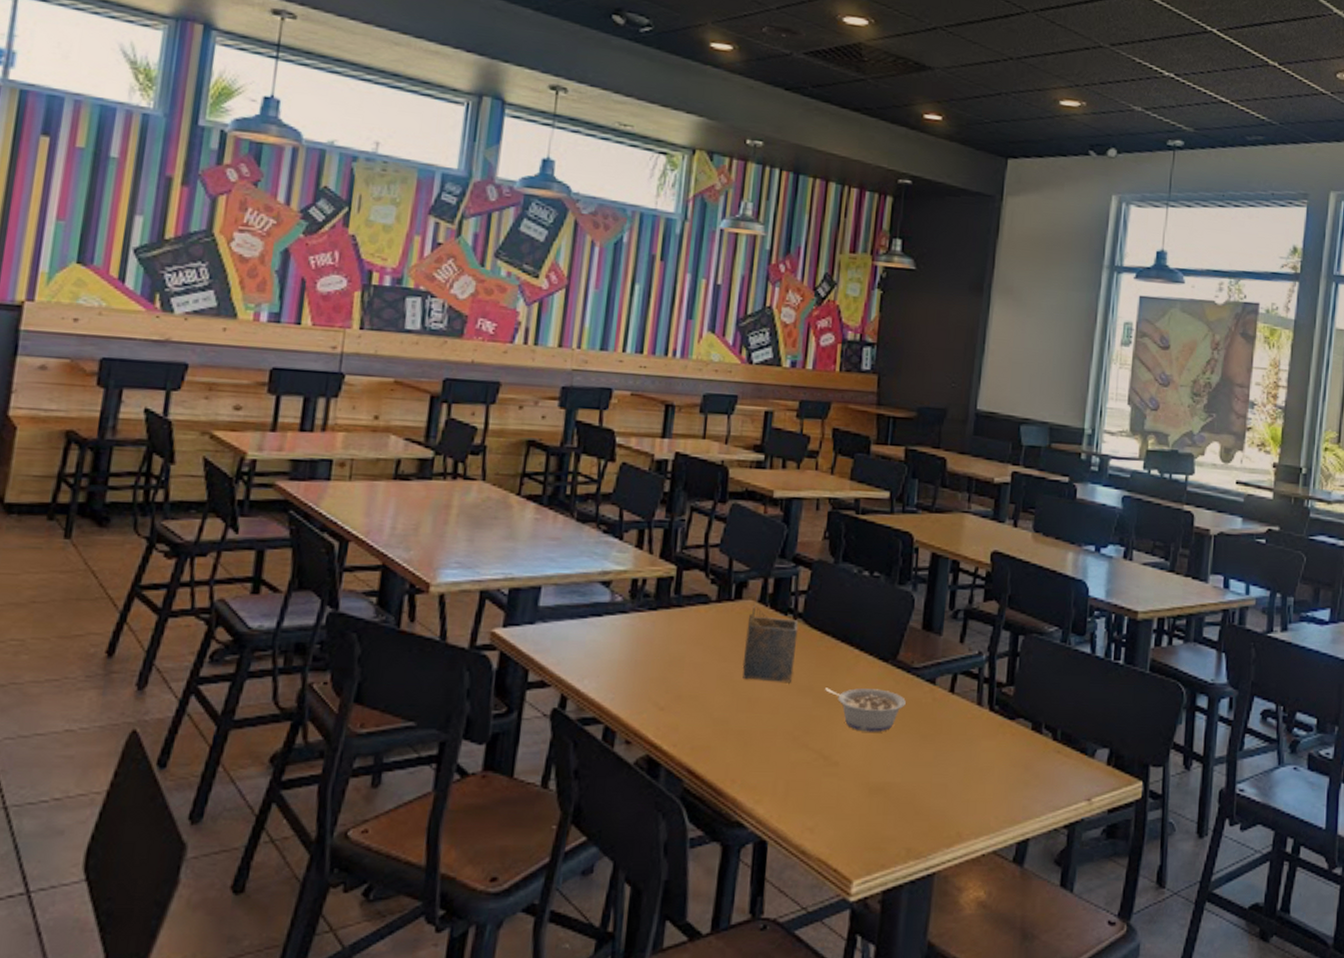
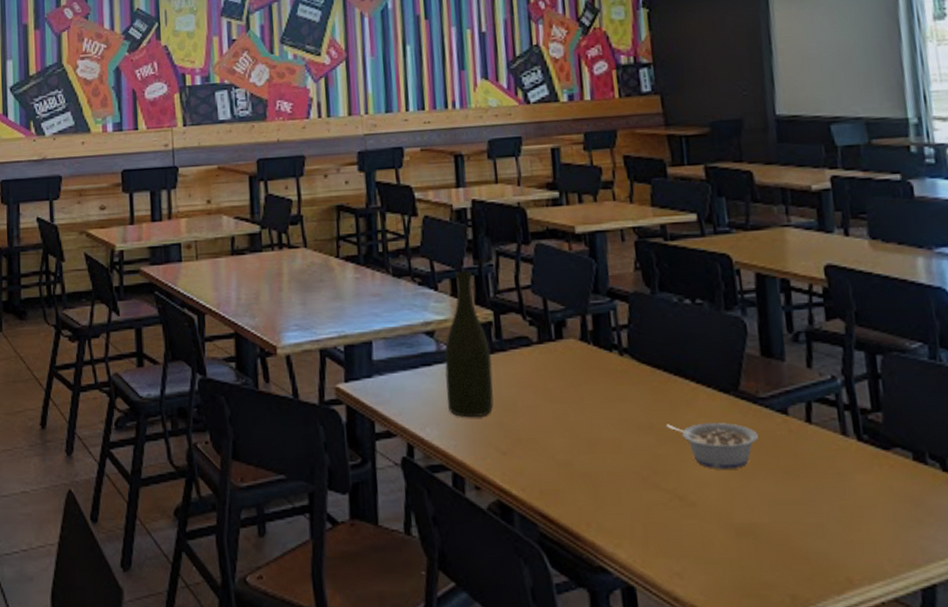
bottle: none [612,522,667,672] -> present [444,270,494,418]
napkin holder: present [742,602,799,682] -> none [572,340,630,421]

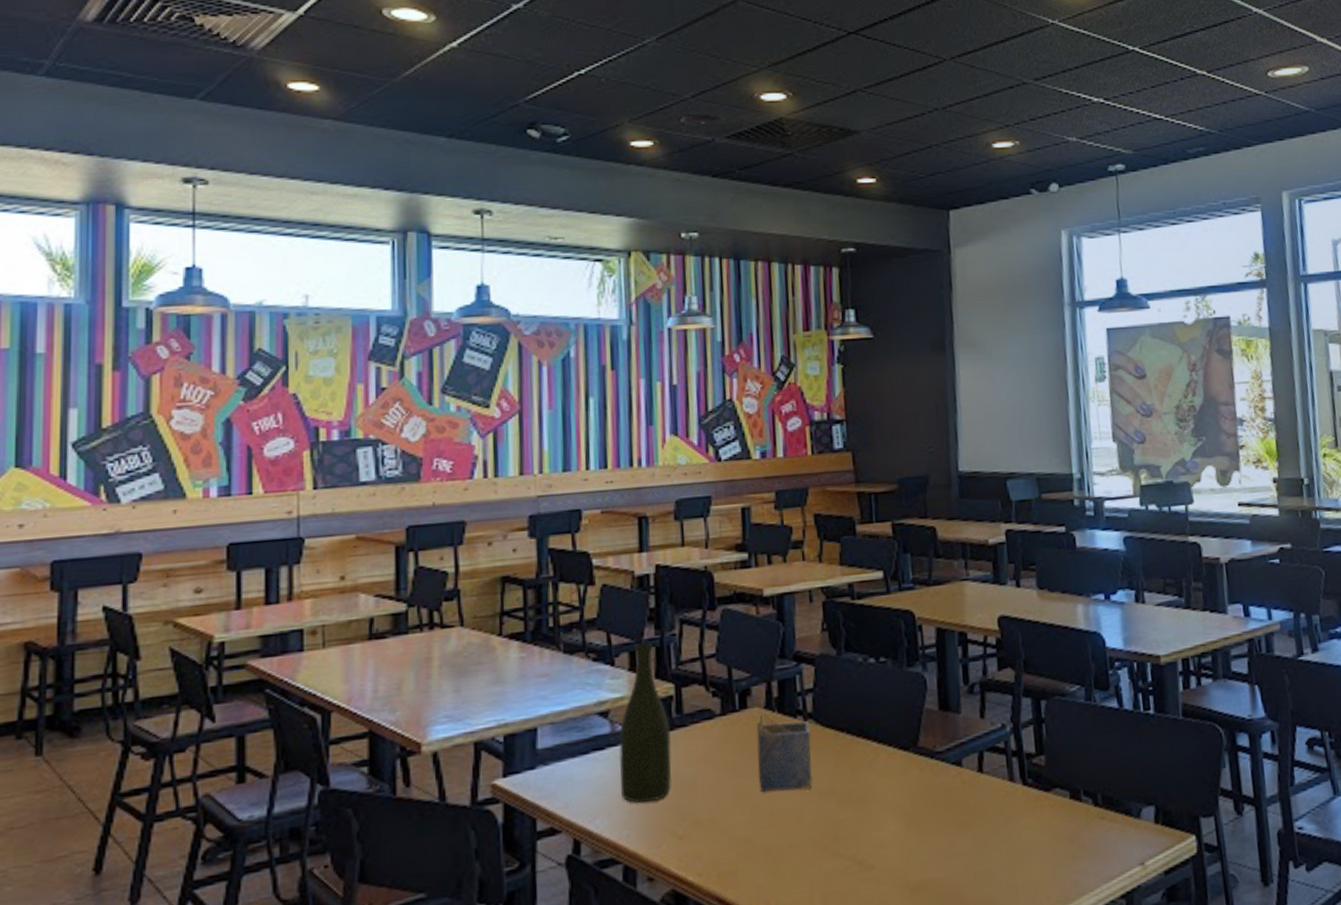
napkin holder: none [572,340,630,421] -> present [756,709,812,793]
legume: present [666,423,758,469] -> none [848,780,934,829]

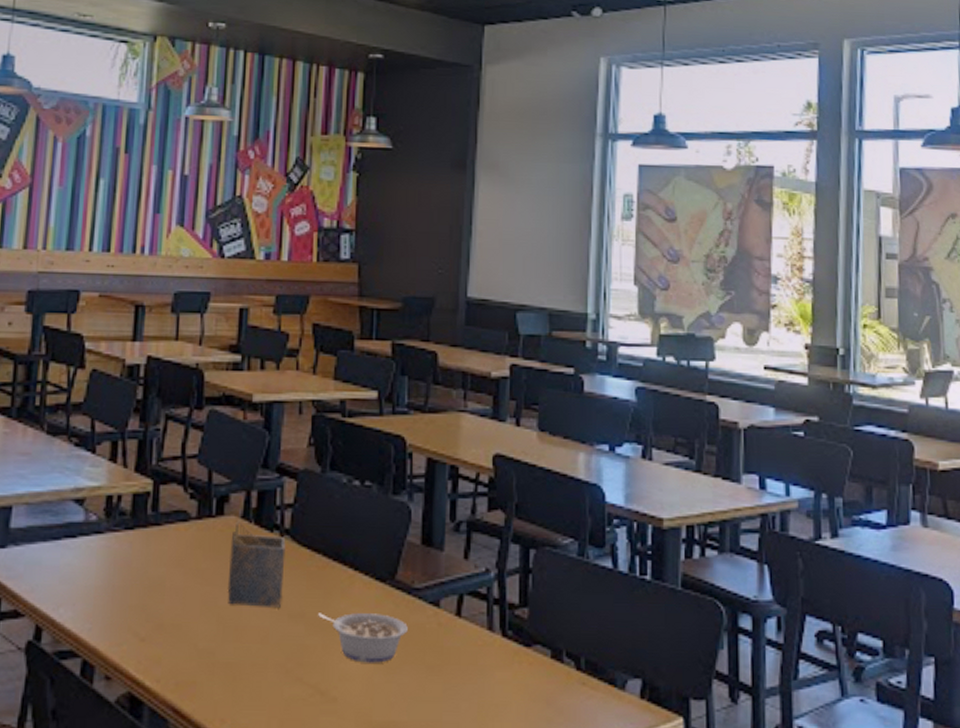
bottle: present [618,641,672,803] -> none [88,432,145,599]
legume: none [848,780,934,829] -> present [318,613,408,663]

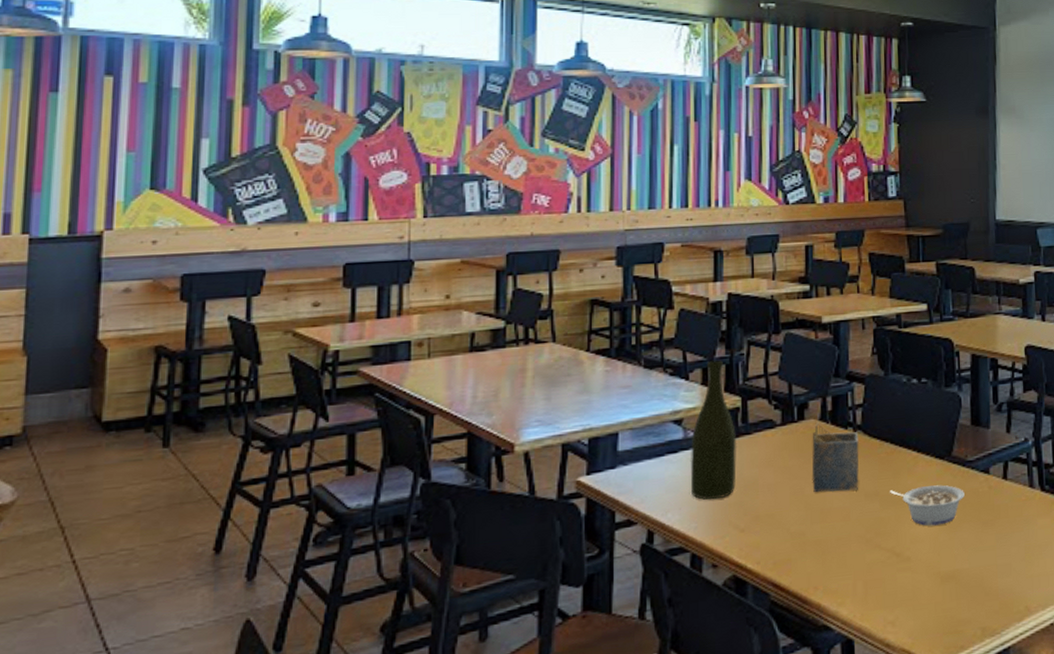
bottle: none [88,432,145,599] -> present [690,359,737,500]

